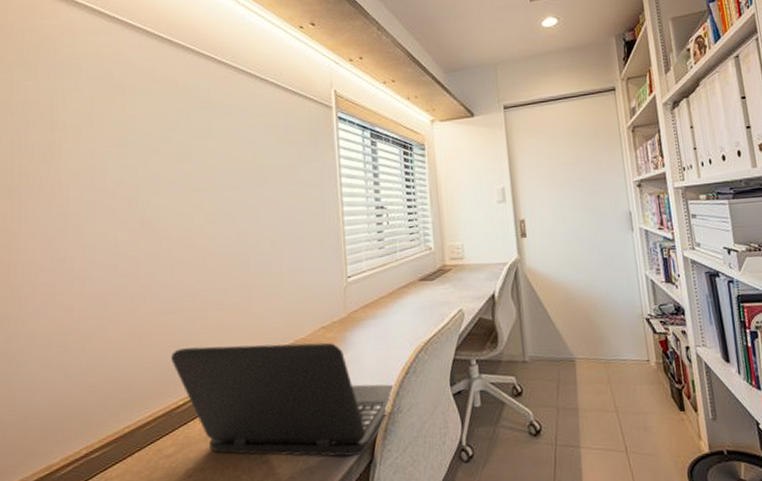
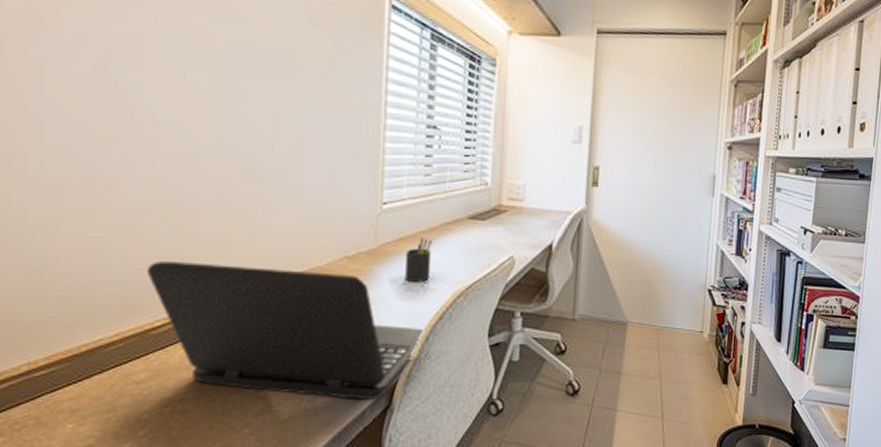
pen holder: none [371,298,393,343] -> present [405,234,435,282]

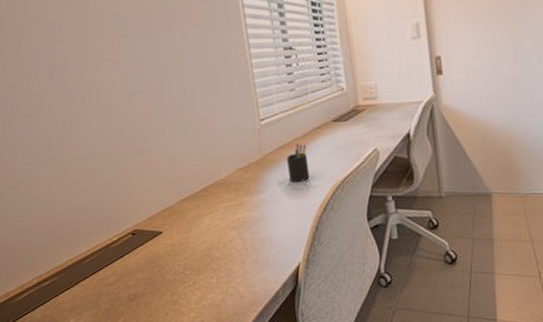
laptop: present [147,261,427,399] -> none [99,182,316,283]

